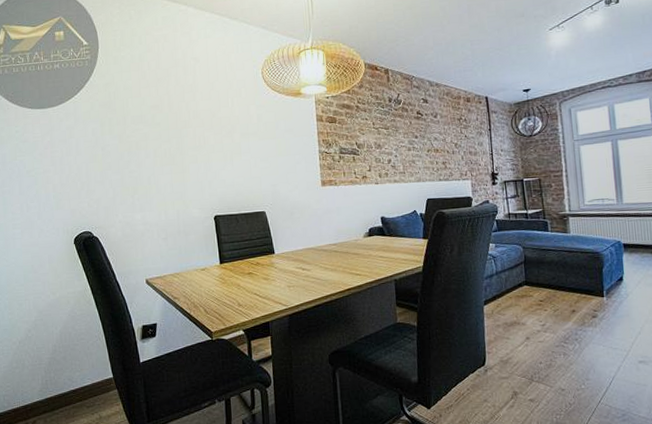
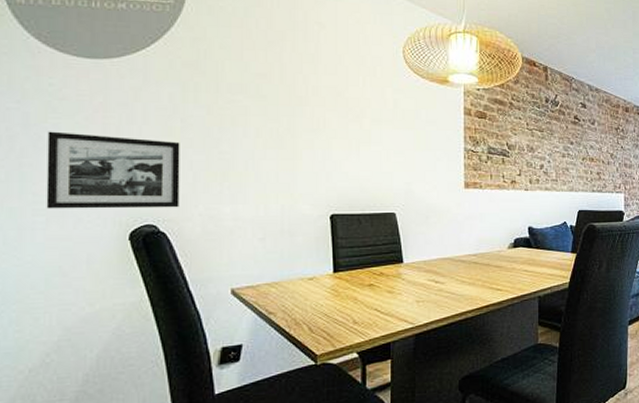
picture frame: none [17,165,105,224] -> present [46,131,180,209]

